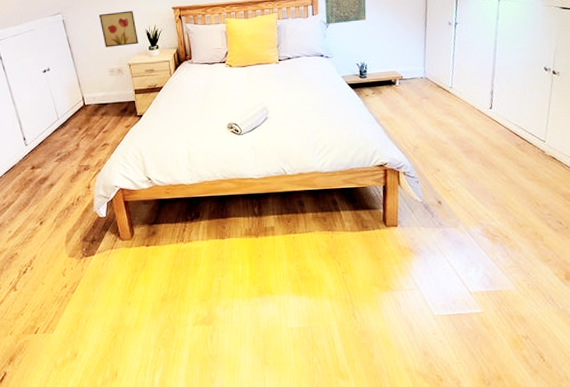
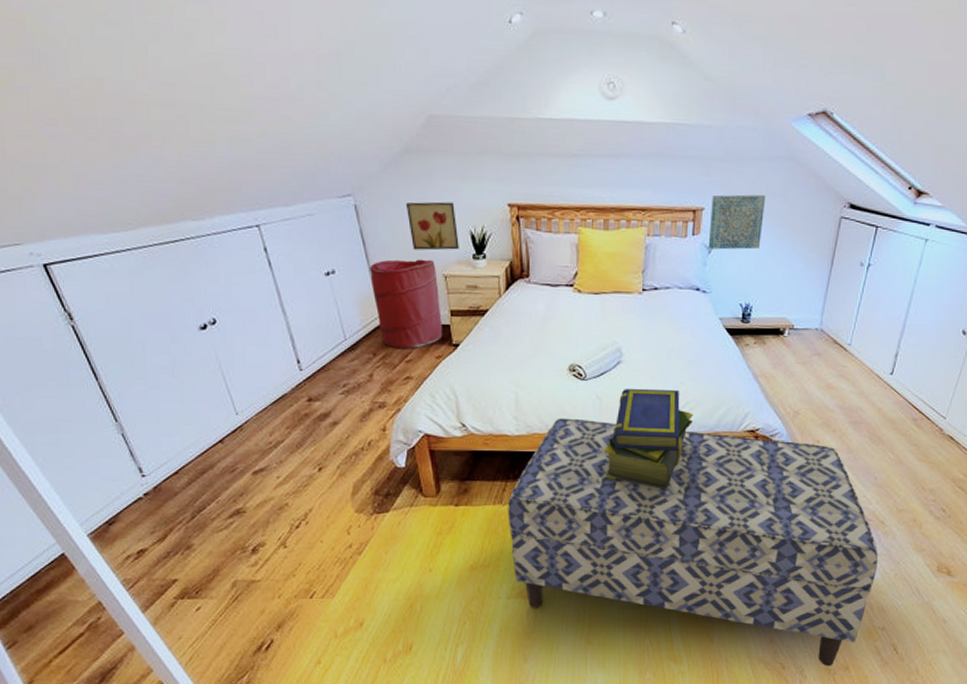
laundry hamper: none [75,53,130,122] -> present [370,259,443,348]
bench: none [188,166,510,377] -> present [507,418,878,667]
stack of books: none [262,137,331,221] -> present [604,389,693,489]

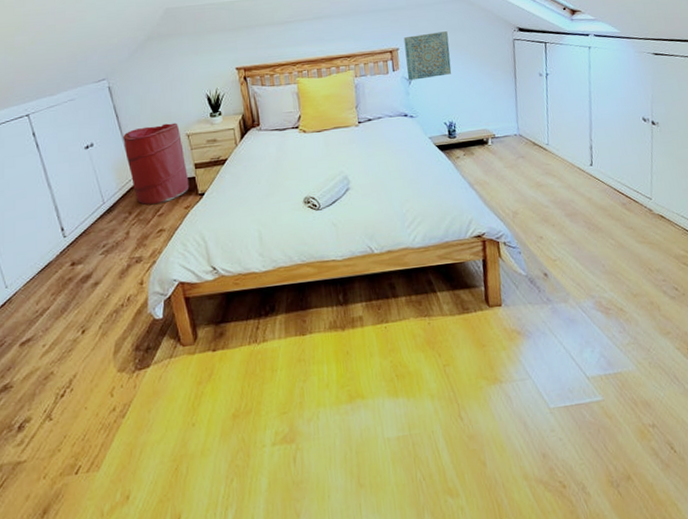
wall art: present [405,201,459,251] -> none [150,73,198,117]
bench: present [507,418,878,667] -> none [262,240,631,479]
stack of books: present [604,389,693,489] -> none [346,207,423,306]

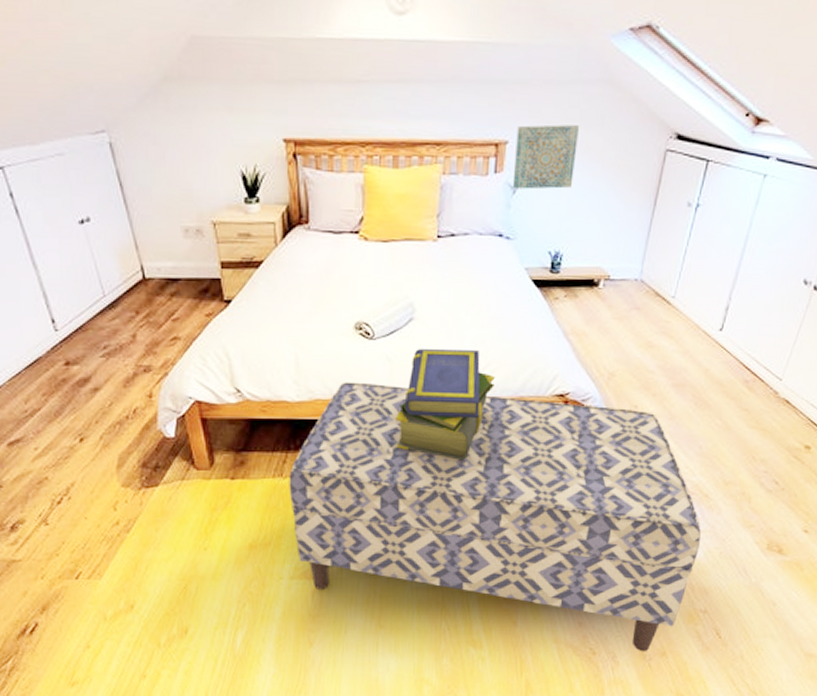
laundry hamper: present [123,122,190,205] -> none [129,204,213,305]
bench: none [262,240,631,479] -> present [289,382,701,652]
stack of books: none [346,207,423,306] -> present [396,349,495,460]

